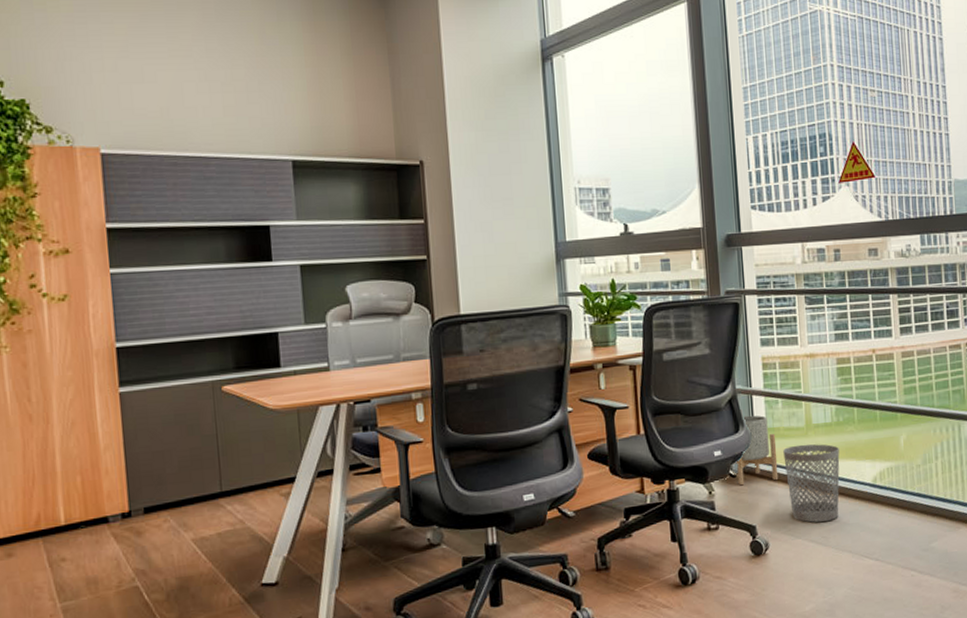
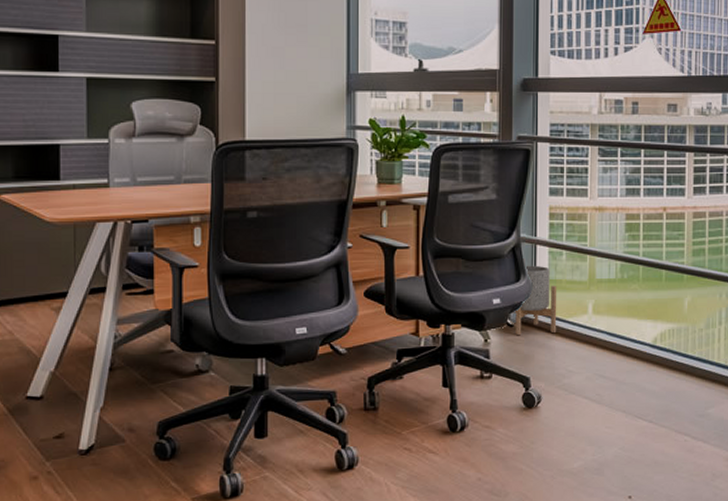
wastebasket: present [783,444,840,523] -> none [563,299,621,380]

